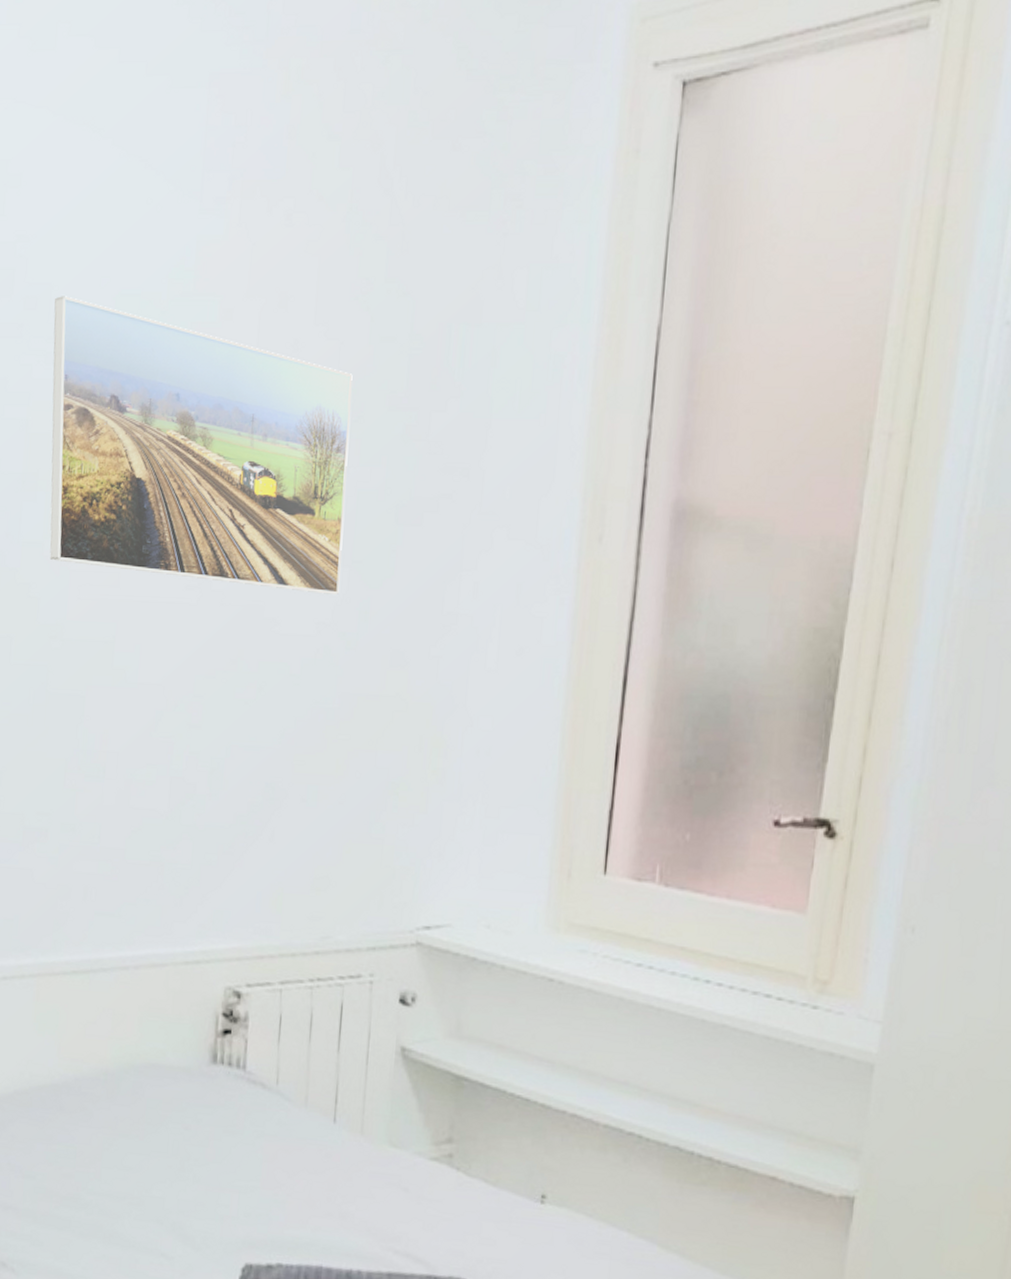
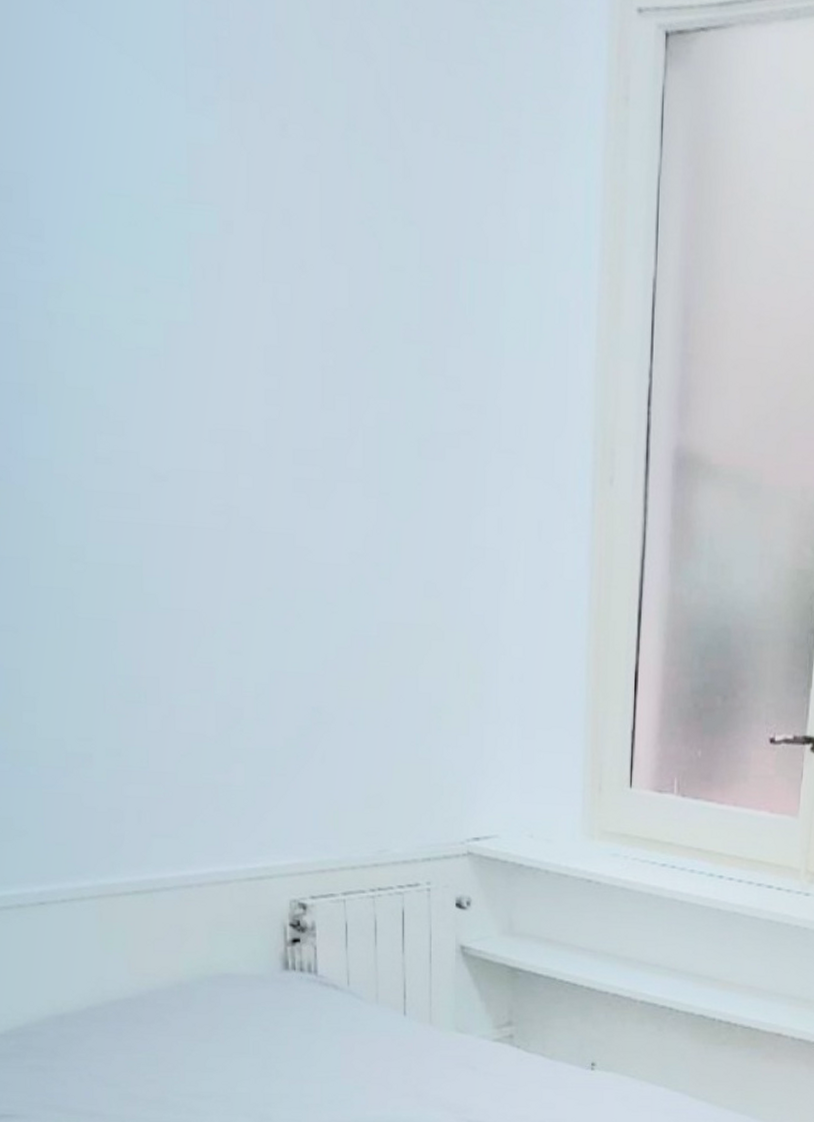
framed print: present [49,296,353,595] -> none [33,189,368,525]

